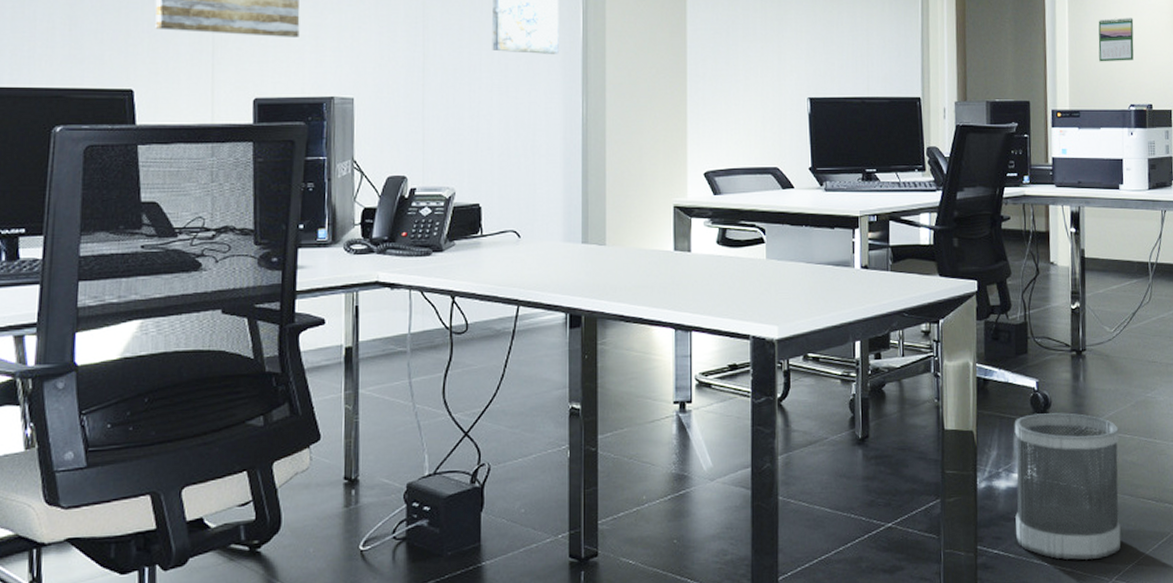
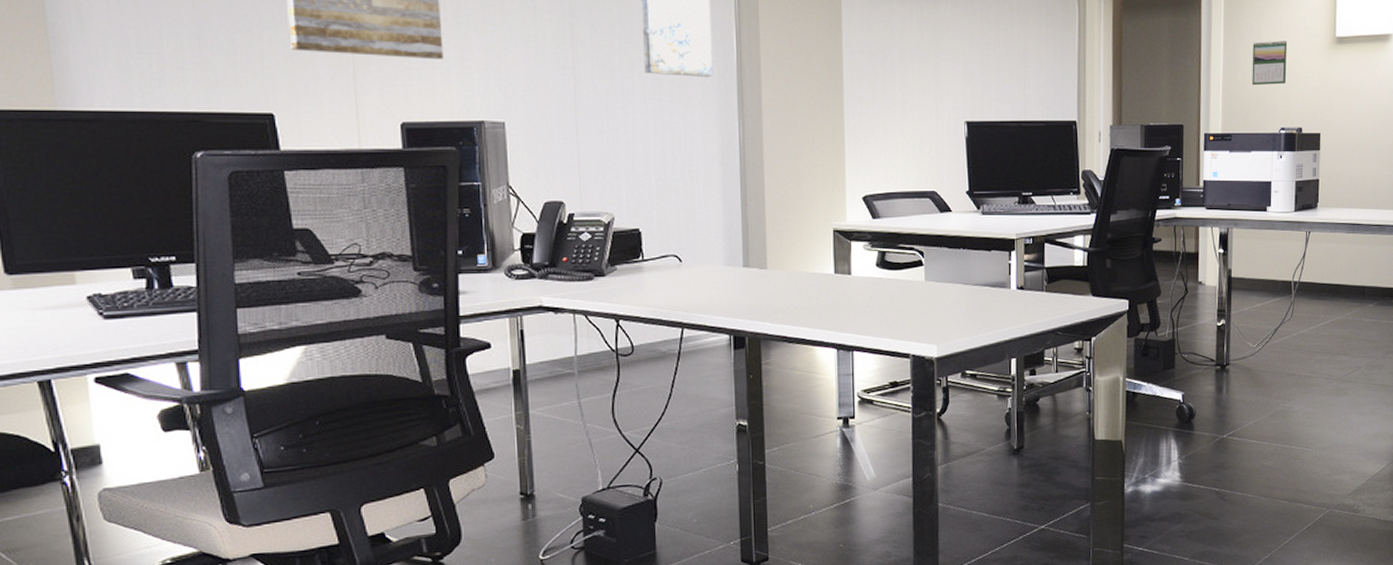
wastebasket: present [1014,413,1121,560] -> none [1159,422,1258,555]

